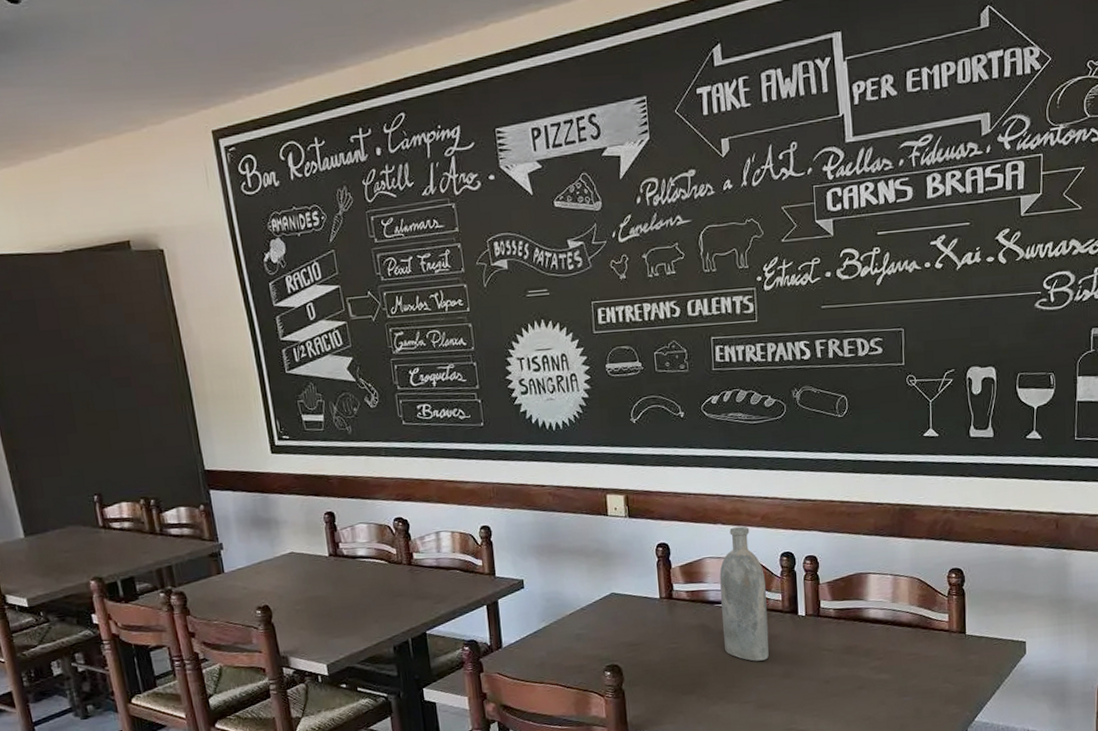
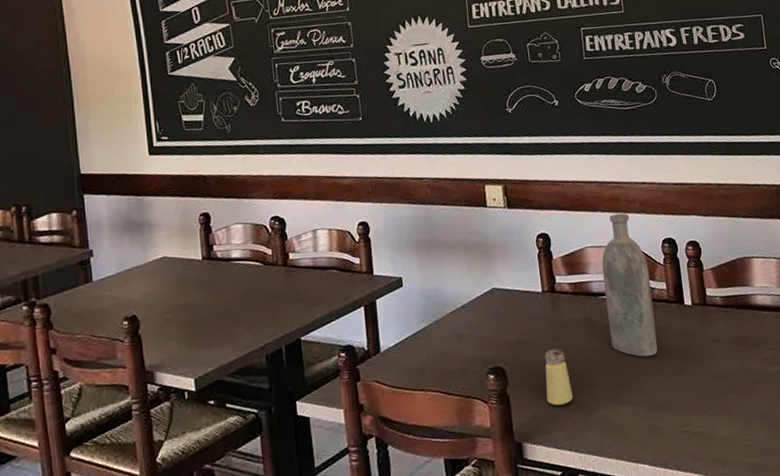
saltshaker: none [659,650,685,702] -> present [544,348,573,406]

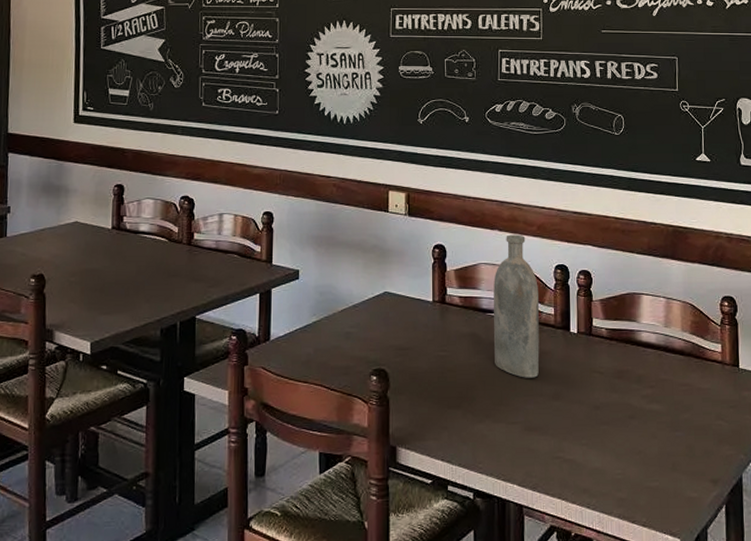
saltshaker: present [544,348,573,406] -> none [425,358,451,415]

